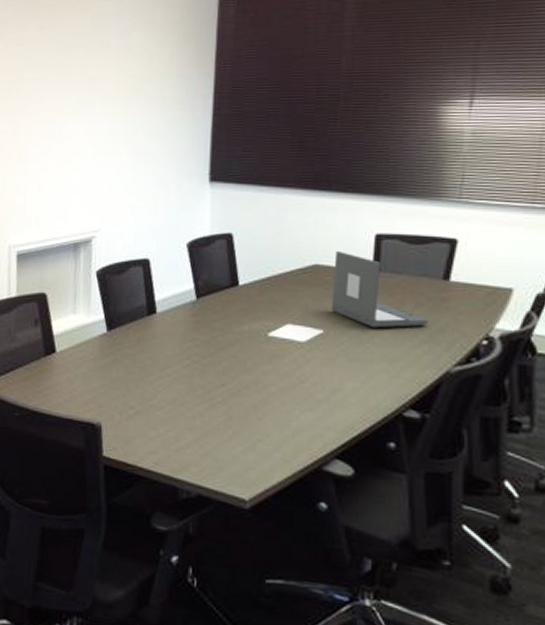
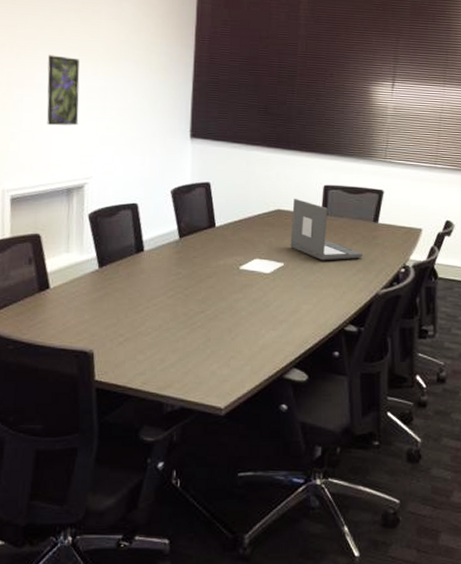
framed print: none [53,97,87,175] -> present [47,55,80,126]

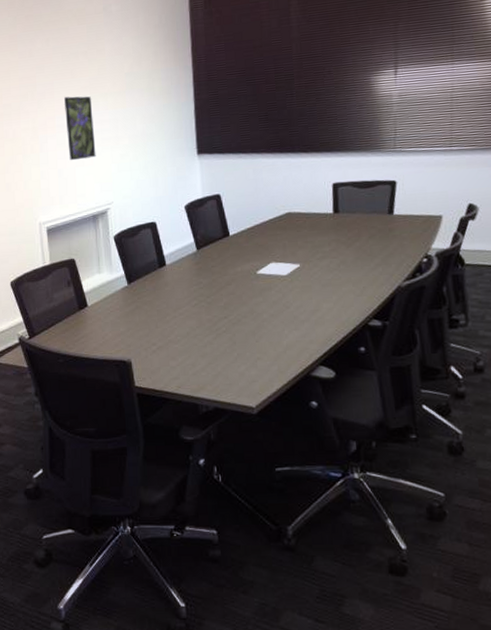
laptop: present [290,198,362,261] -> none [303,199,380,259]

